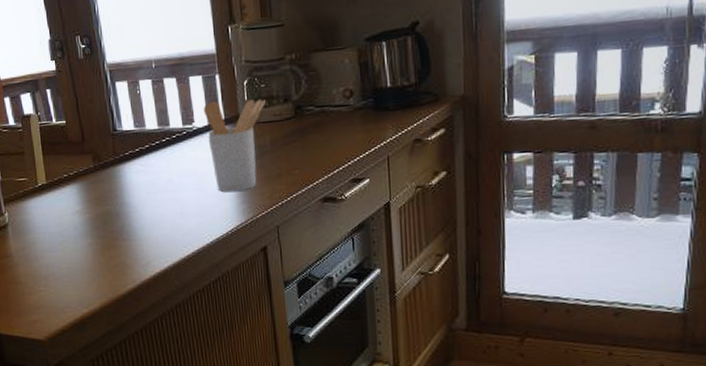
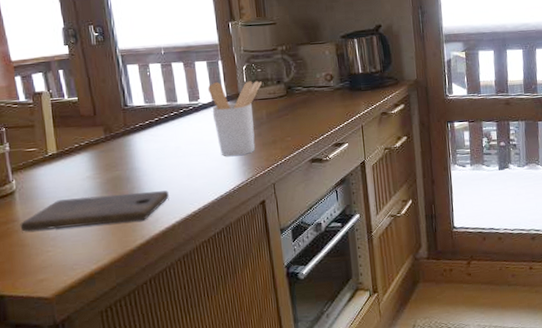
cutting board: none [13,230,161,269] -> present [20,190,169,232]

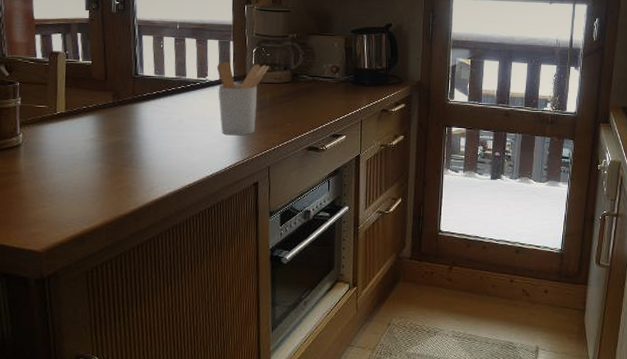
cutting board: present [20,190,169,232] -> none [21,157,166,188]

